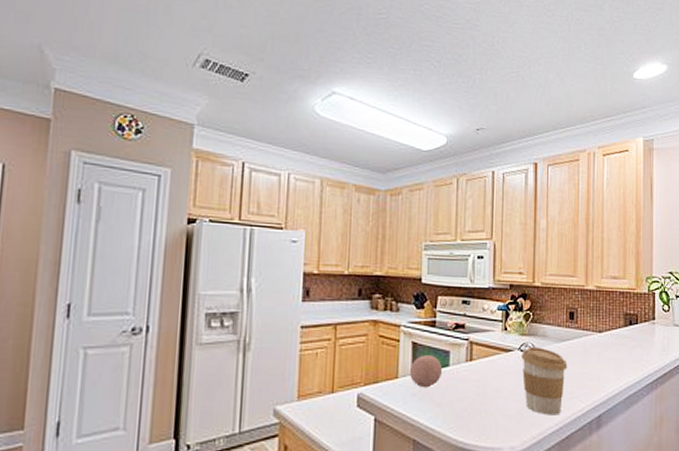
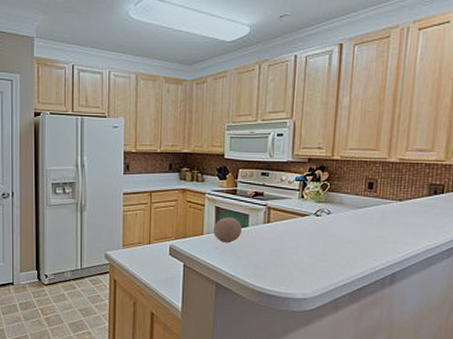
coffee cup: present [522,346,568,416] -> none [317,212,363,271]

